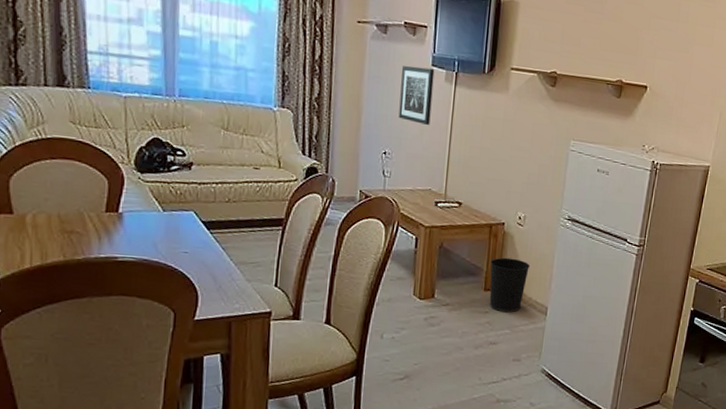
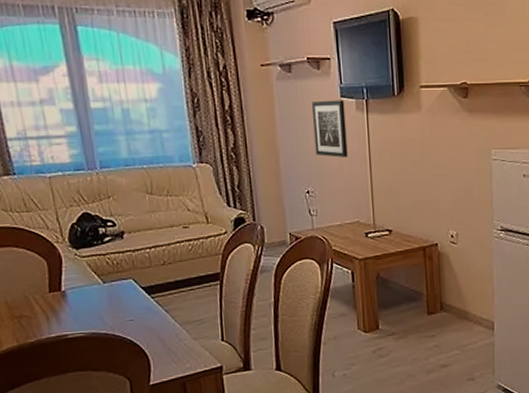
wastebasket: present [489,257,531,313] -> none [429,277,470,334]

